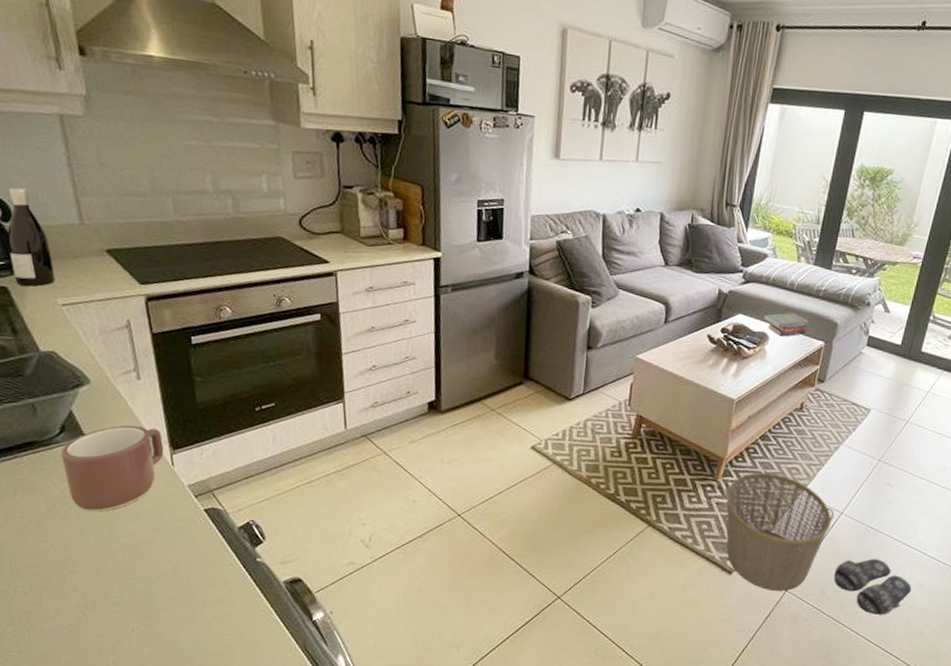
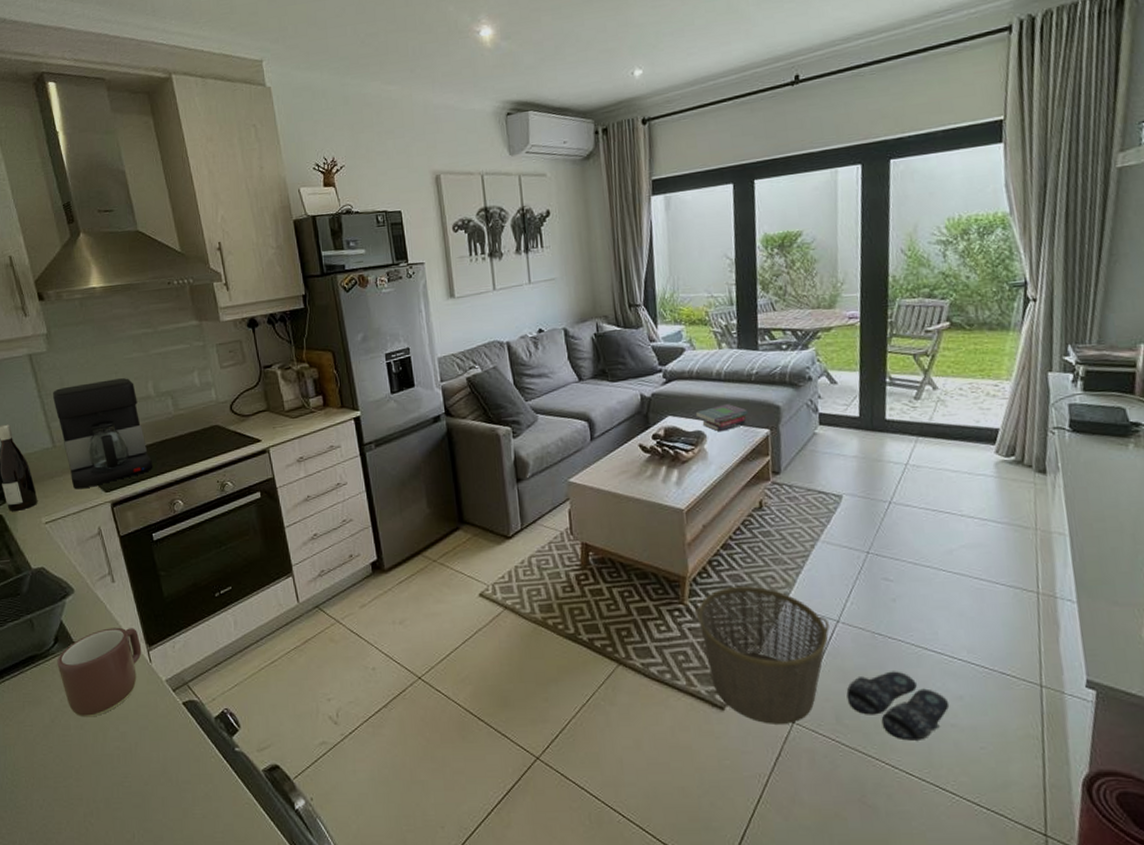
coffee maker: none [86,160,201,277] -> present [53,378,153,490]

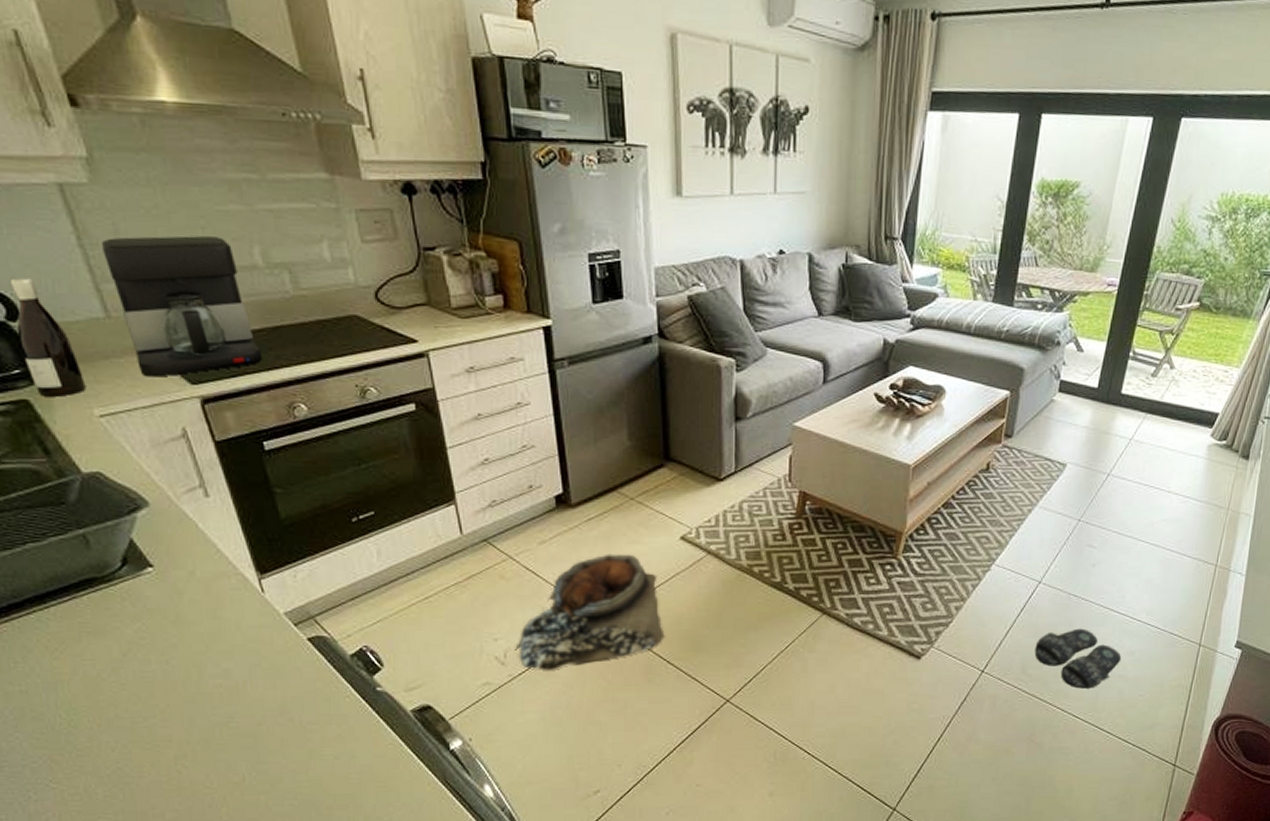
mug: present [57,627,142,718] -> none [127,550,251,652]
dog bed: none [345,613,474,729] -> present [515,554,665,670]
basket: present [694,585,829,724] -> none [906,544,1031,673]
books: present [695,404,748,432] -> none [938,360,992,389]

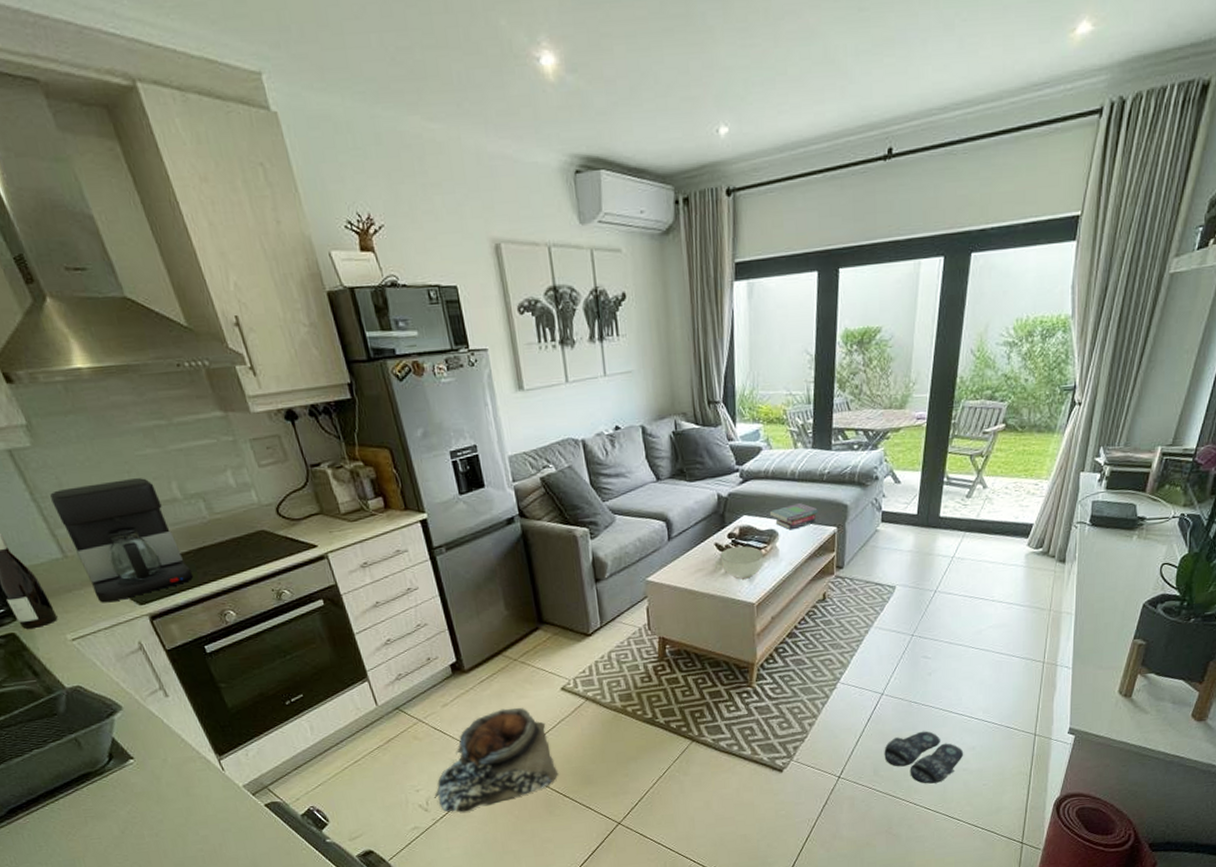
bowl: none [878,399,927,437] -> present [720,545,764,580]
books: none [938,360,992,389] -> present [769,503,818,530]

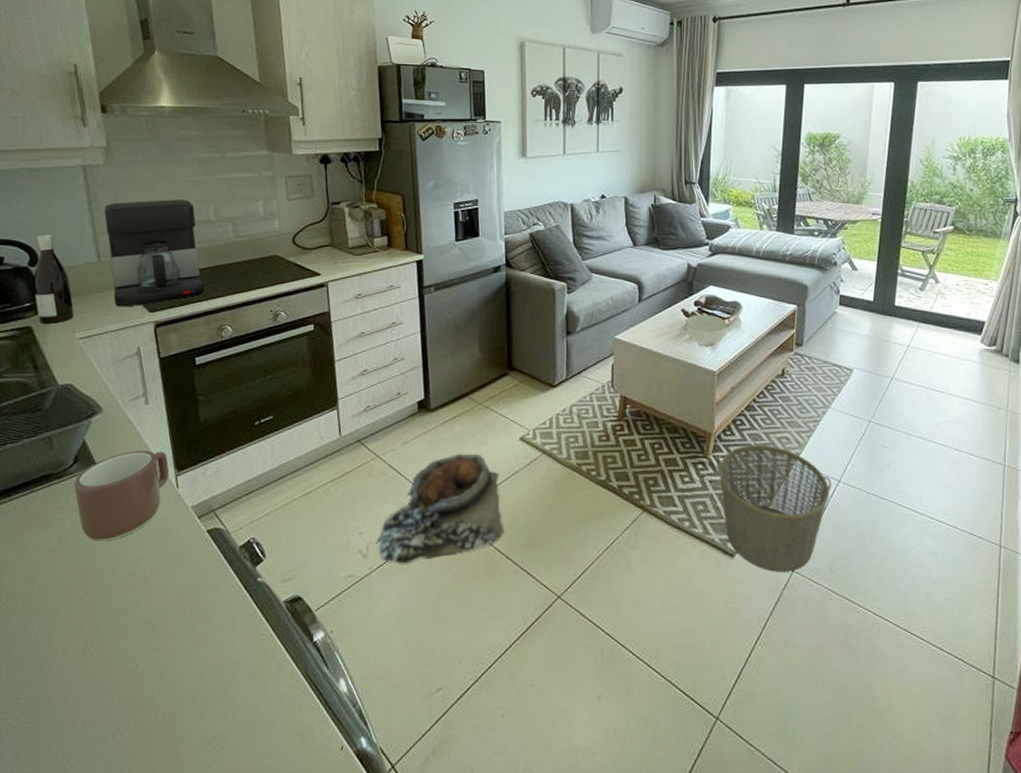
mug: none [115,739,212,827] -> present [73,450,170,542]
basket: none [761,668,875,780] -> present [716,444,831,572]
books: present [769,503,818,530] -> none [734,280,780,304]
slippers: present [884,731,963,784] -> none [841,528,924,591]

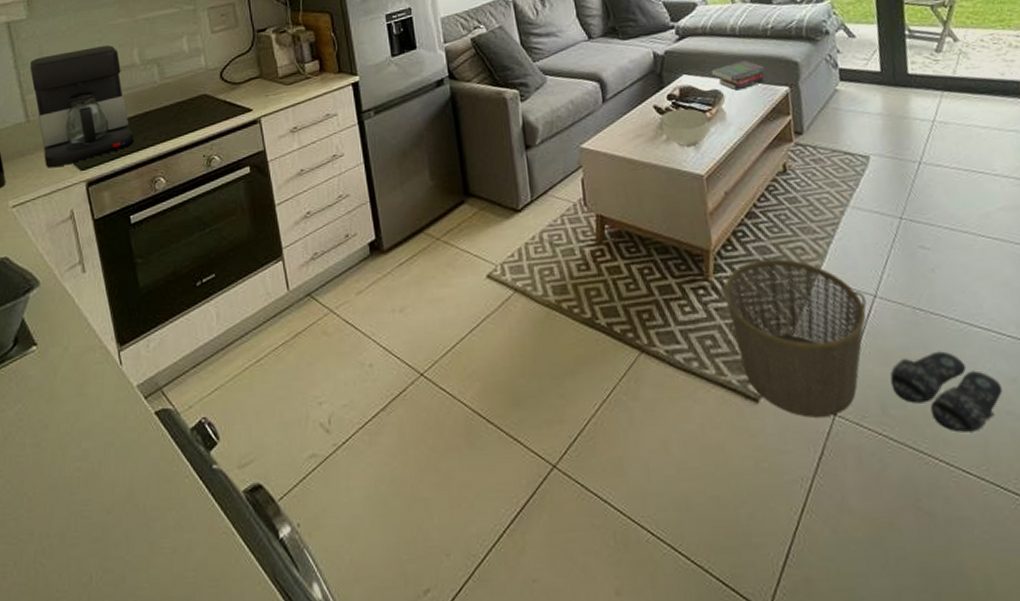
mug: present [73,450,170,542] -> none [15,324,112,434]
dog bed: present [376,453,505,564] -> none [338,299,482,437]
books: none [734,280,780,304] -> present [711,60,766,91]
slippers: none [841,528,924,591] -> present [890,351,1002,432]

